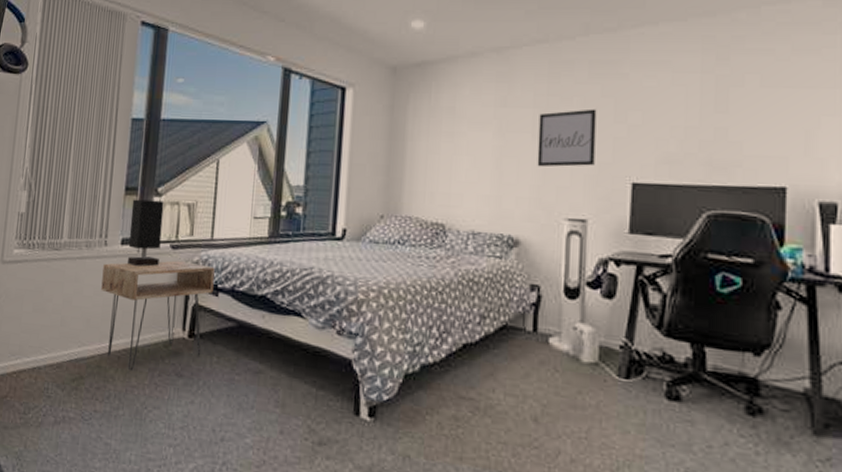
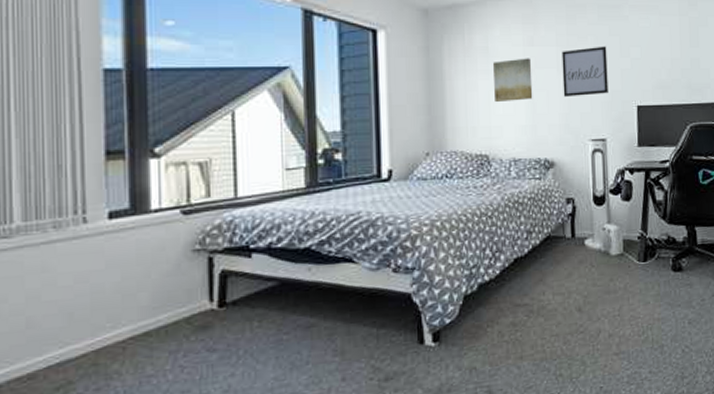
nightstand: present [101,260,215,371] -> none [85,226,244,360]
table lamp: present [128,199,164,267] -> none [118,162,167,242]
wall art: none [457,120,503,168] -> present [492,58,533,103]

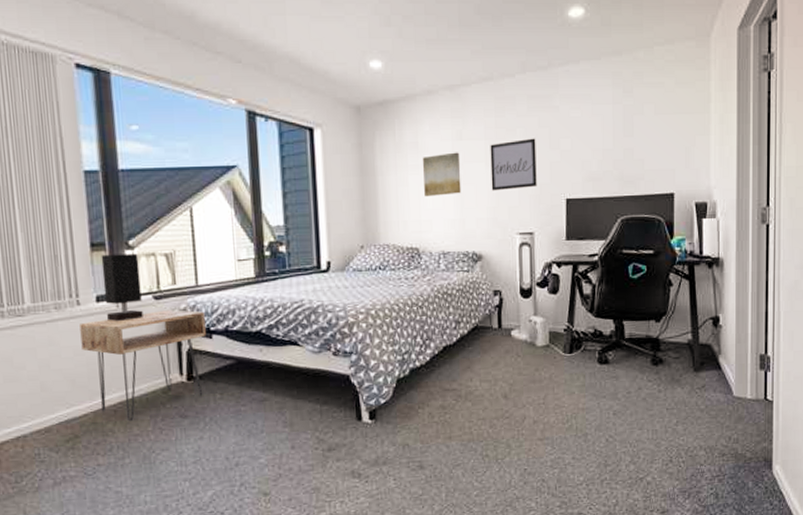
nightstand: none [85,226,244,360] -> present [80,310,206,422]
table lamp: none [118,162,167,242] -> present [101,253,143,322]

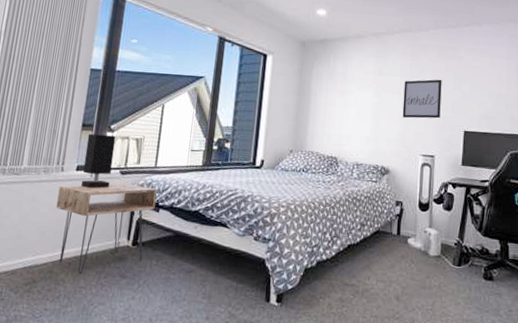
wall art: present [422,152,461,197] -> none [347,84,379,117]

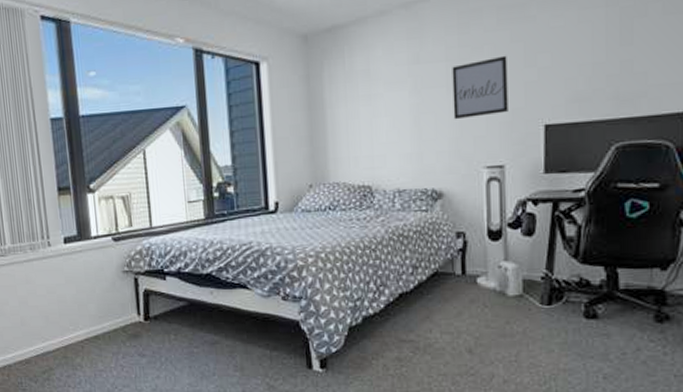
nightstand: present [56,183,157,275] -> none [51,251,160,358]
table lamp: present [81,134,116,189] -> none [67,196,104,263]

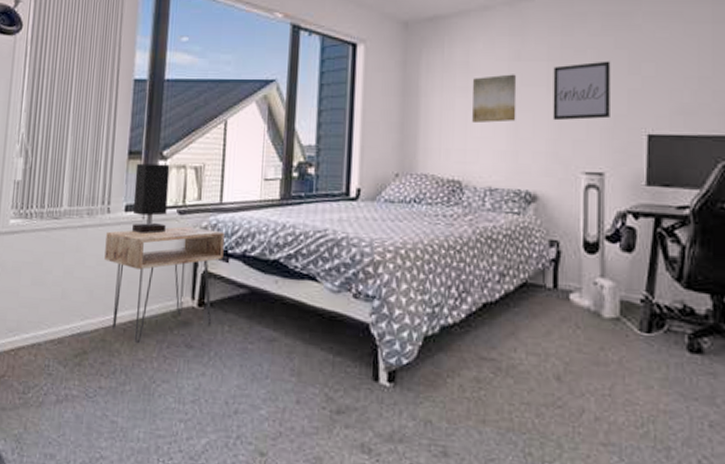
nightstand: none [51,251,160,358] -> present [104,226,225,344]
table lamp: none [67,196,104,263] -> present [132,163,170,235]
wall art: none [374,77,419,130] -> present [472,74,517,124]

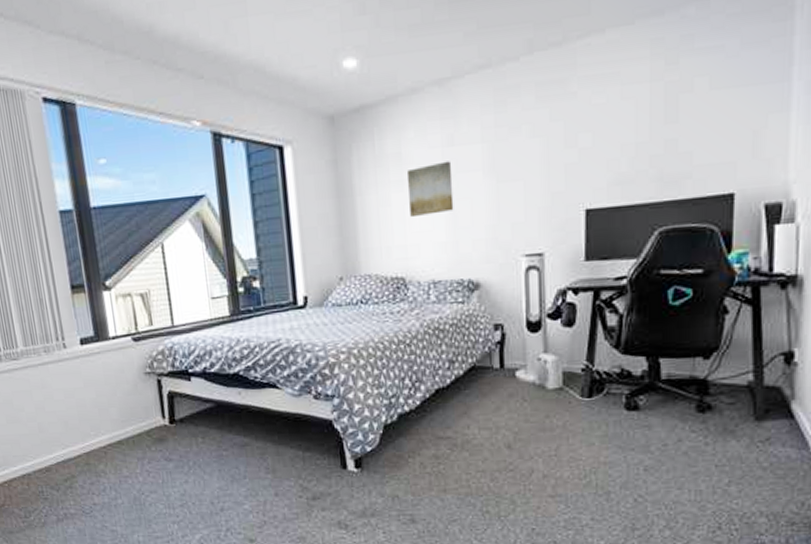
nightstand: present [104,226,225,344] -> none [67,351,186,464]
table lamp: present [132,163,170,235] -> none [81,294,124,365]
wall art: present [553,61,611,121] -> none [488,135,548,206]

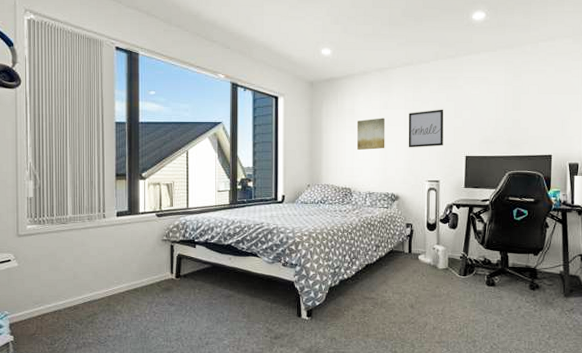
wall art: none [488,135,548,206] -> present [408,109,444,148]

